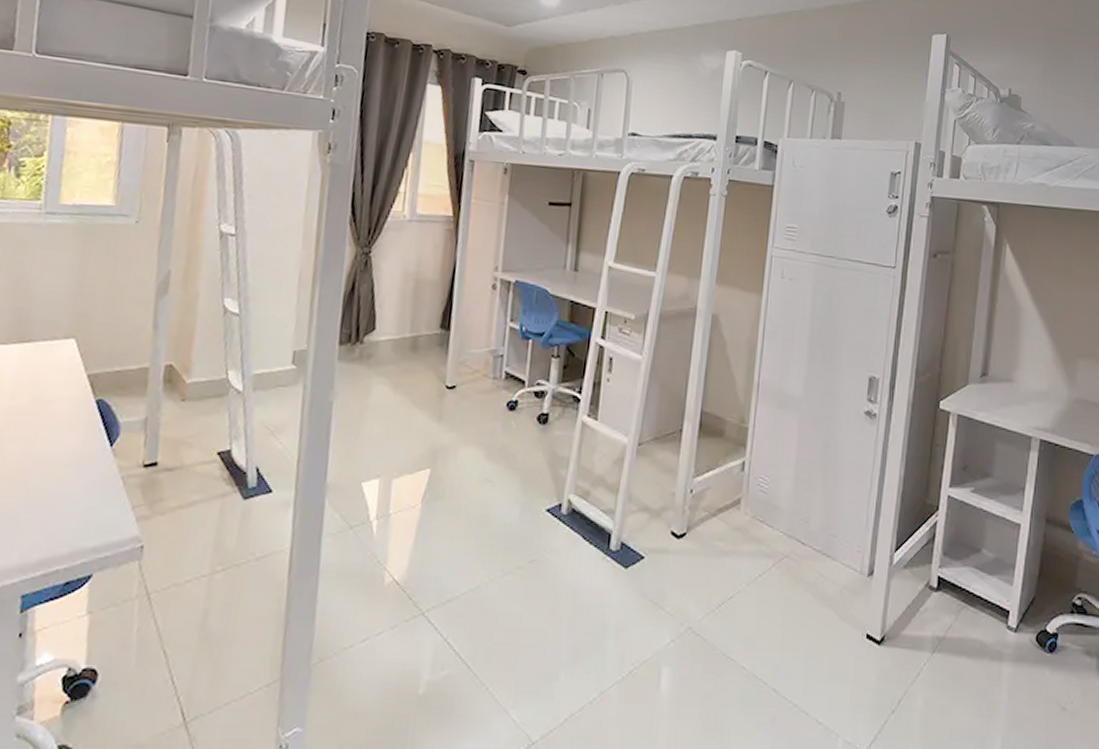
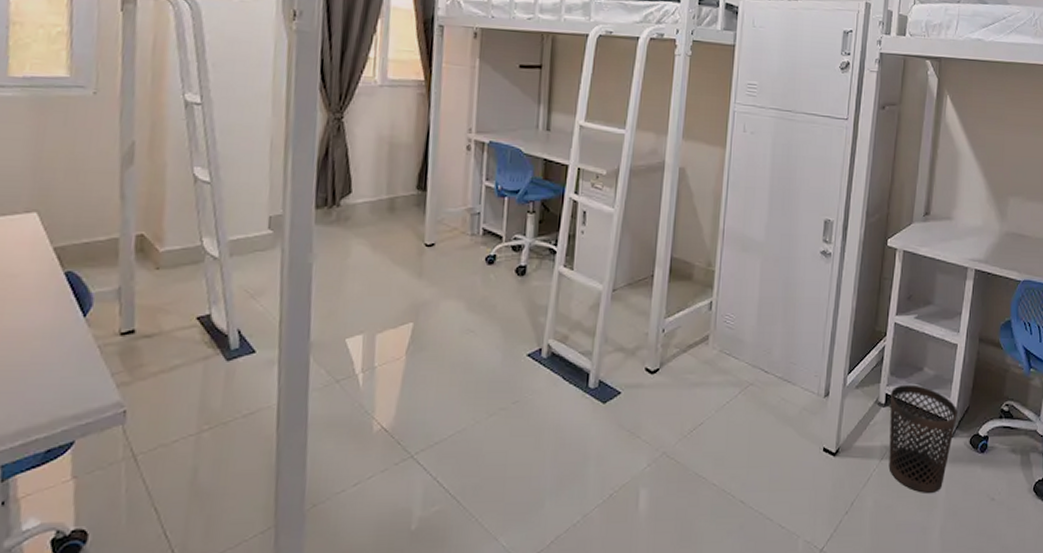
trash bin: none [941,567,1021,696] -> present [889,384,957,493]

